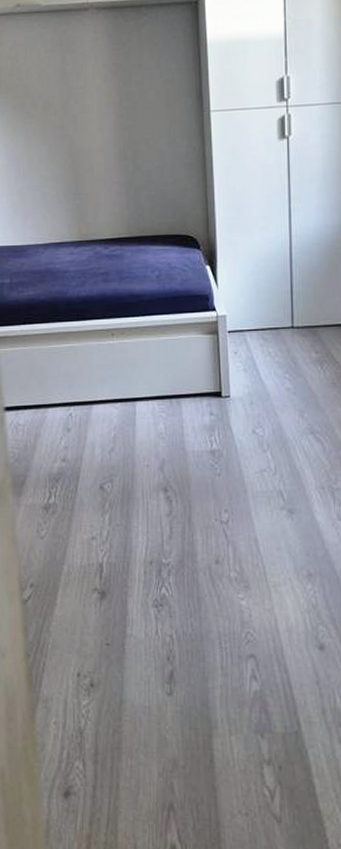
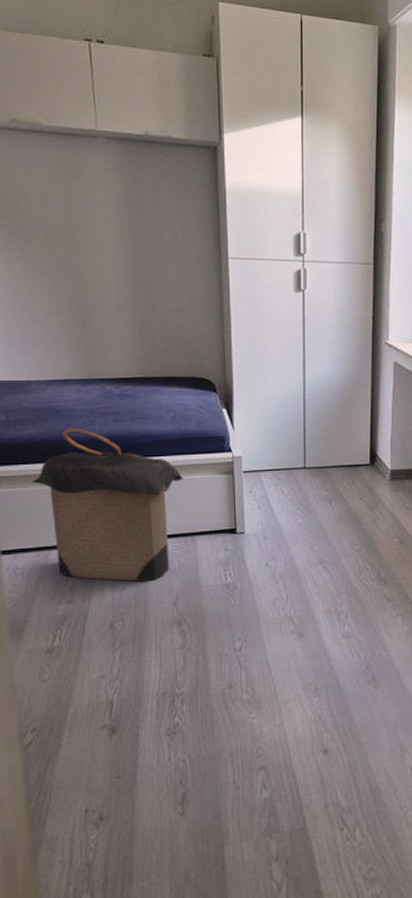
laundry hamper: none [31,289,169,443] -> present [31,428,184,582]

